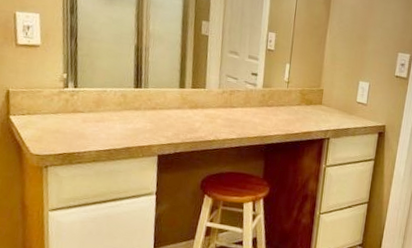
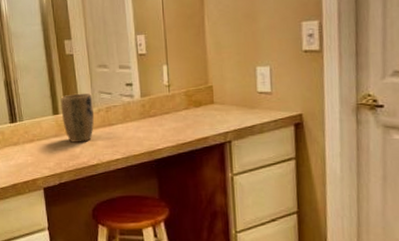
plant pot: none [187,72,220,119] -> present [60,93,94,143]

